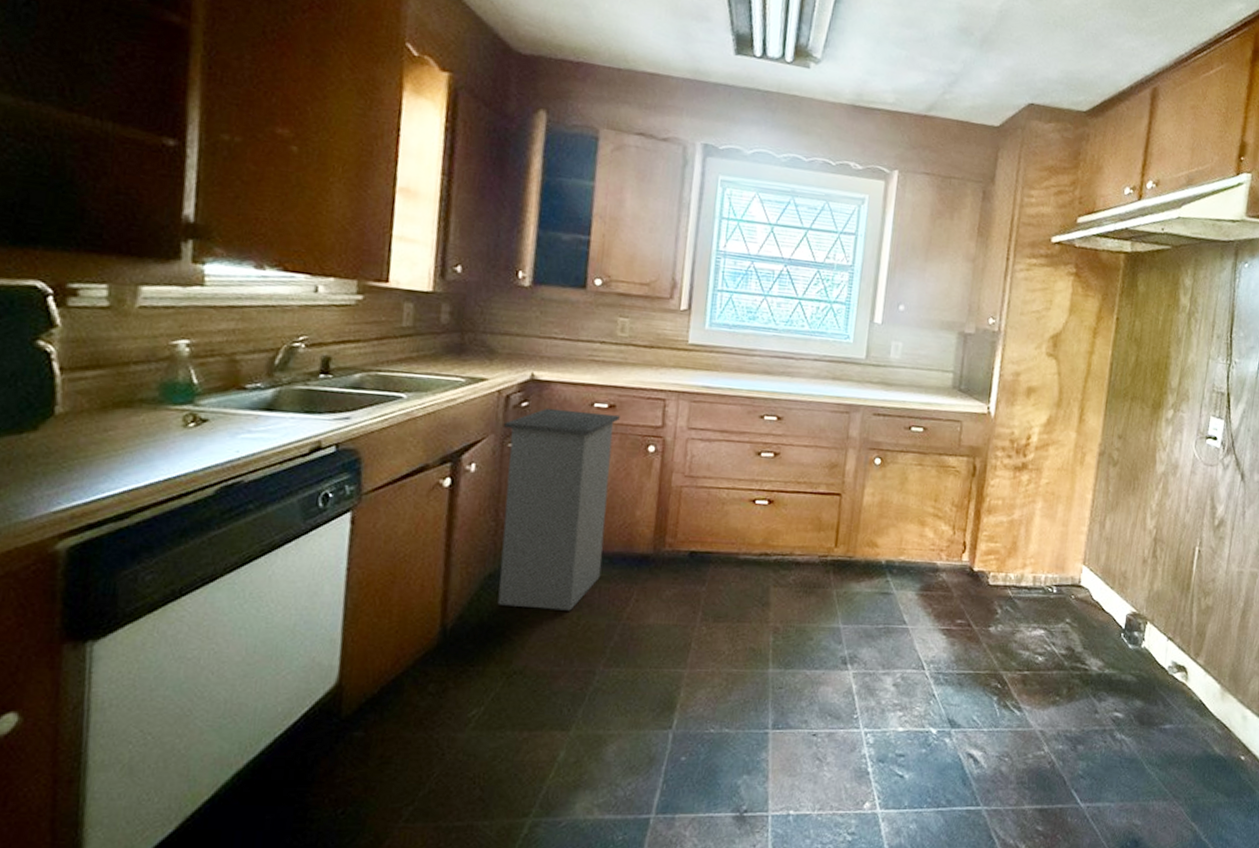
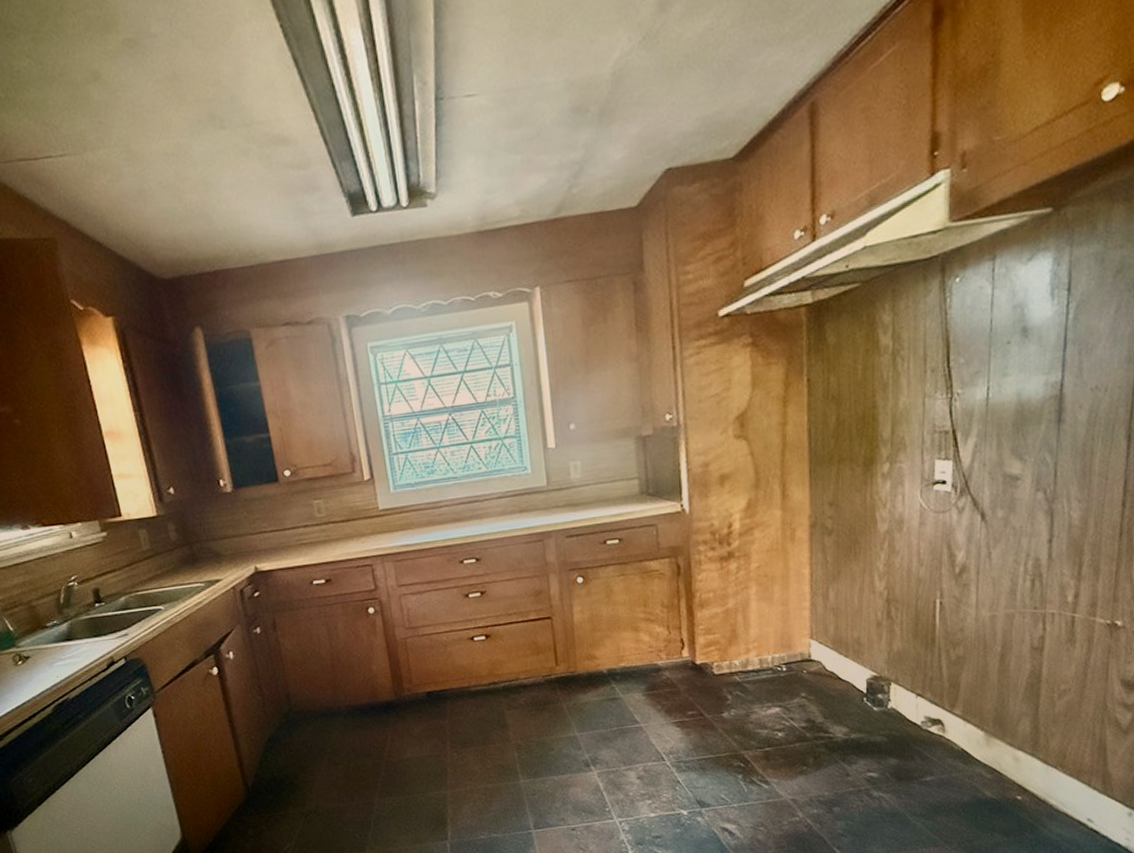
trash can: present [497,408,620,611] -> none [245,586,357,762]

